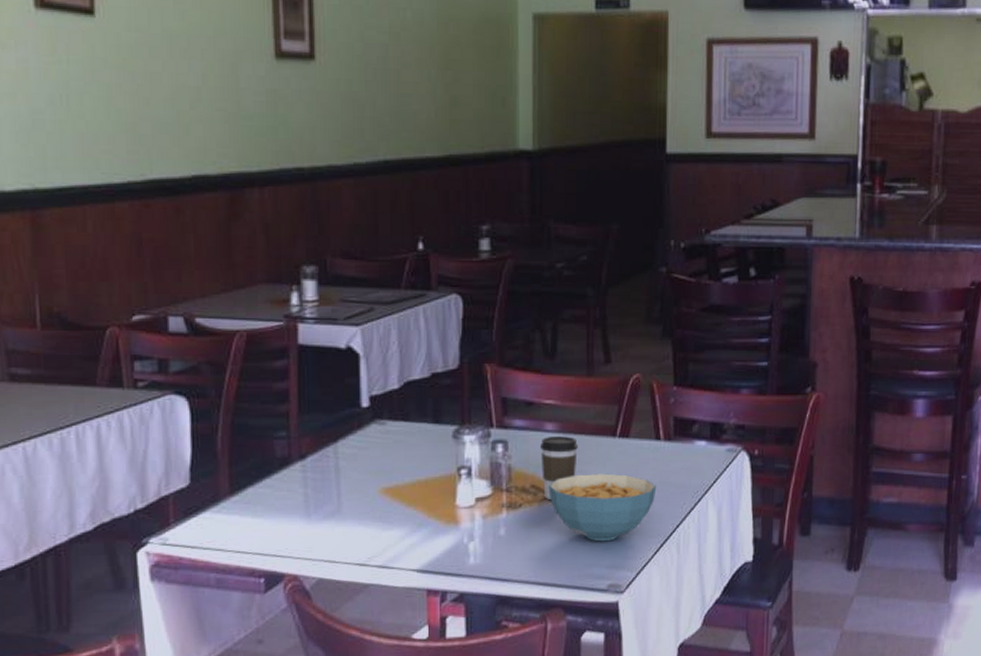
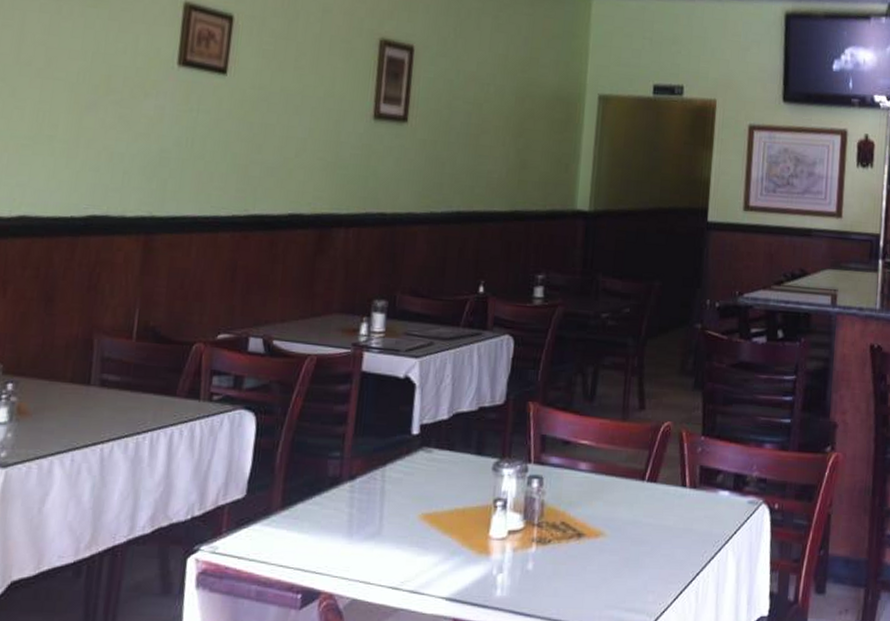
coffee cup: present [540,436,578,499] -> none [572,476,608,537]
cereal bowl: present [548,473,657,542] -> none [577,515,680,584]

